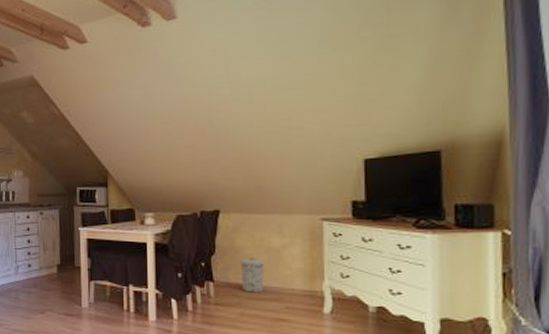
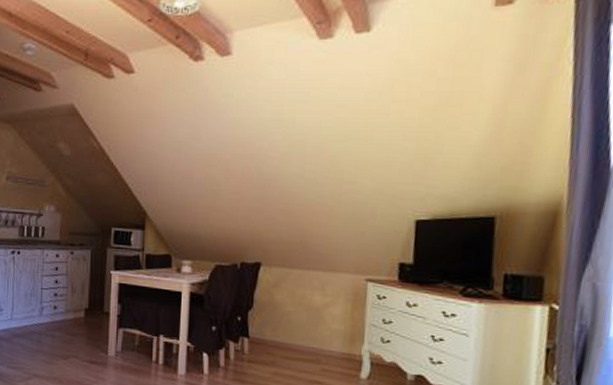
trash can: present [240,257,264,293] -> none [278,315,303,353]

